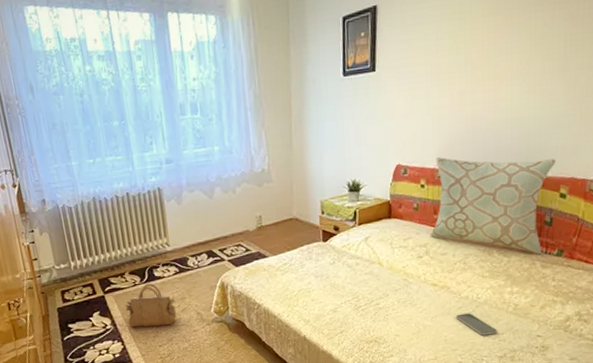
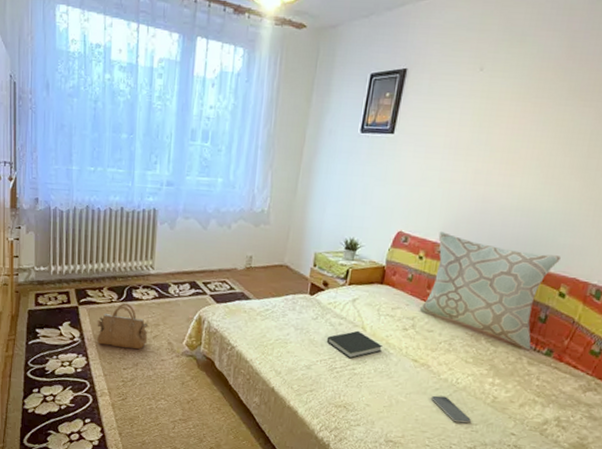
book: none [347,267,401,295] -> present [326,330,382,359]

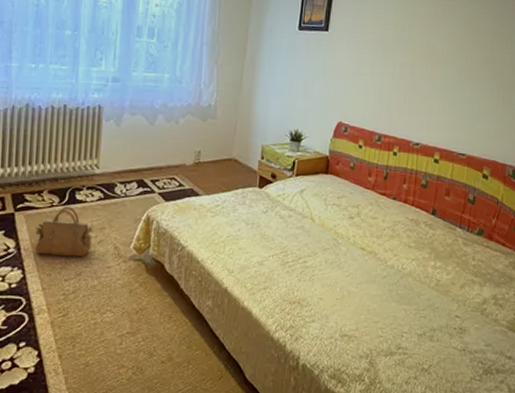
book: present [326,330,382,359] -> none [277,222,331,251]
pillow: present [419,232,561,350] -> none [362,121,480,231]
smartphone: present [430,395,471,423] -> none [380,283,418,310]

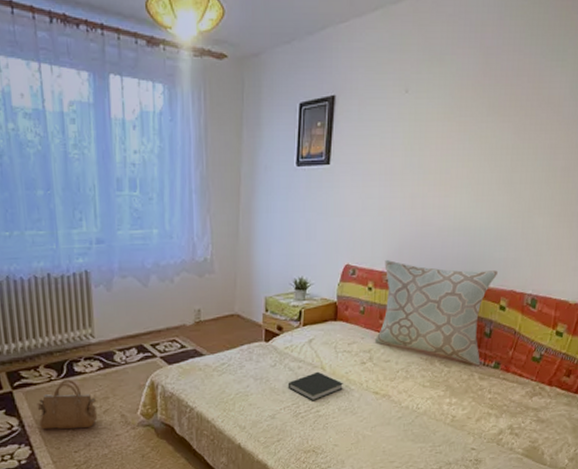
book: none [277,222,331,251] -> present [288,371,343,401]
pillow: none [362,121,480,231] -> present [374,260,498,366]

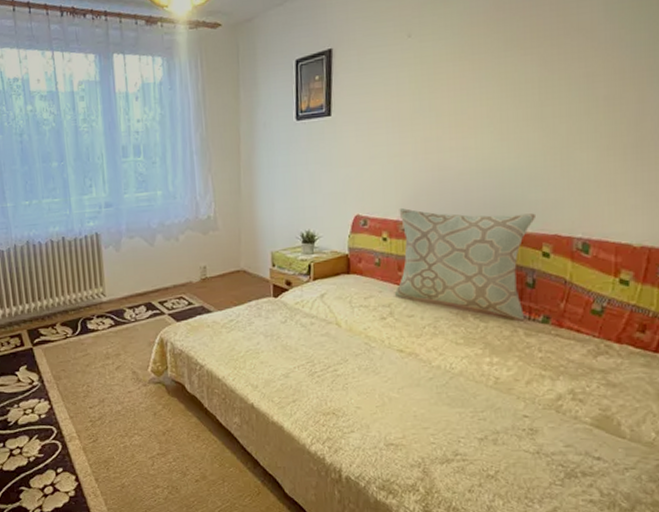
shoulder bag: present [37,378,98,430] -> none [54,336,110,385]
book: present [288,371,343,401] -> none [300,327,362,360]

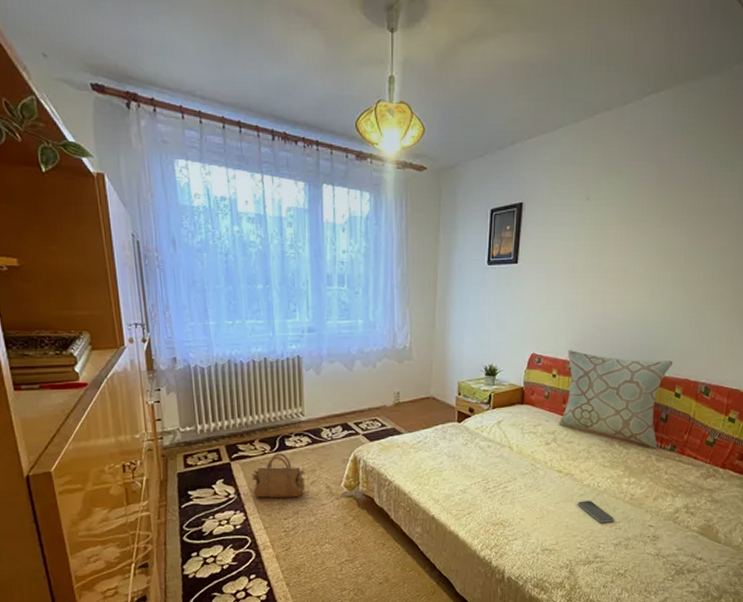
shoulder bag: none [54,336,110,385] -> present [251,452,306,498]
smartphone: none [426,385,475,413] -> present [577,500,614,523]

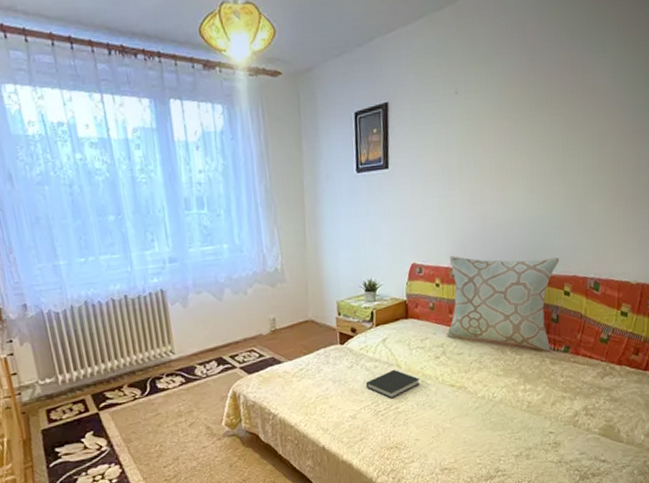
shoulder bag: present [251,452,306,498] -> none [123,396,184,448]
book: none [478,450,529,478] -> present [365,369,420,399]
smartphone: present [577,500,614,523] -> none [473,413,513,435]

